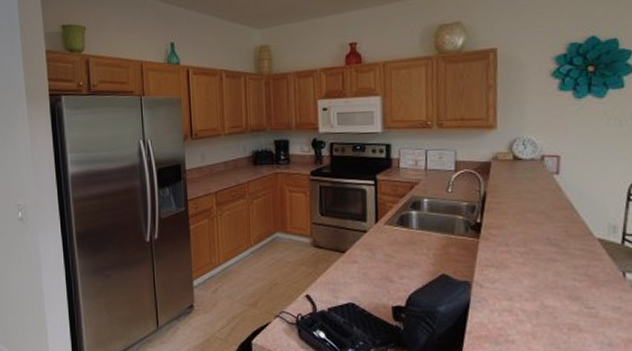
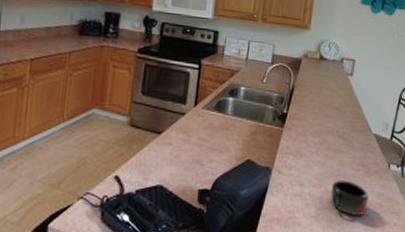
mug: none [548,293,601,334] -> present [330,180,369,216]

